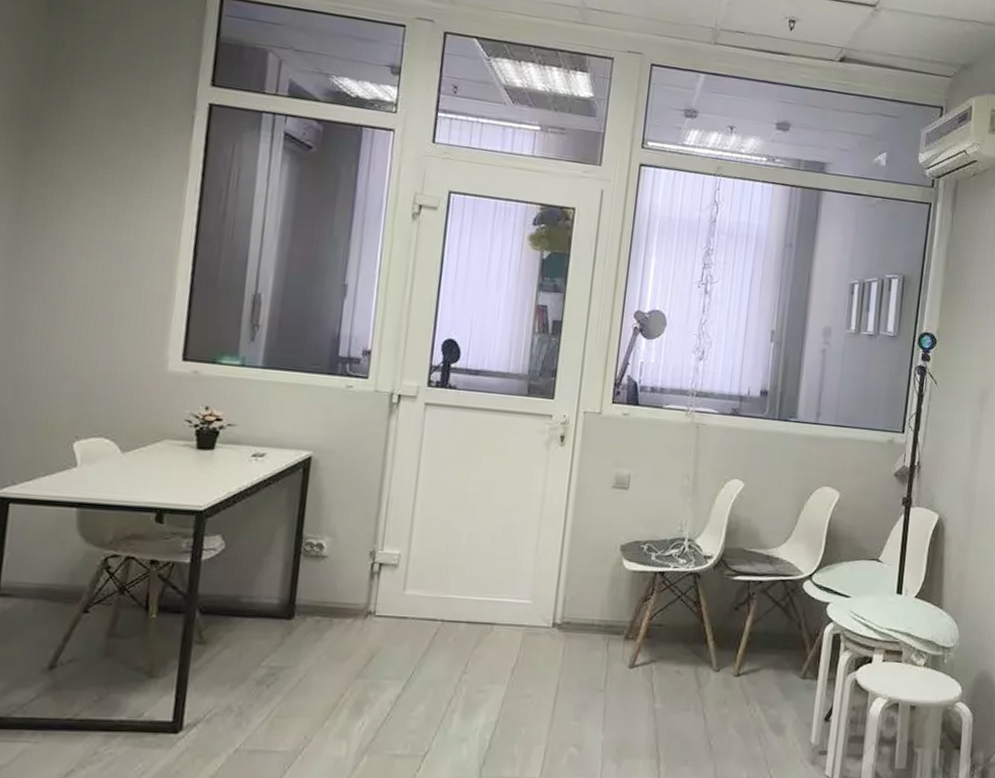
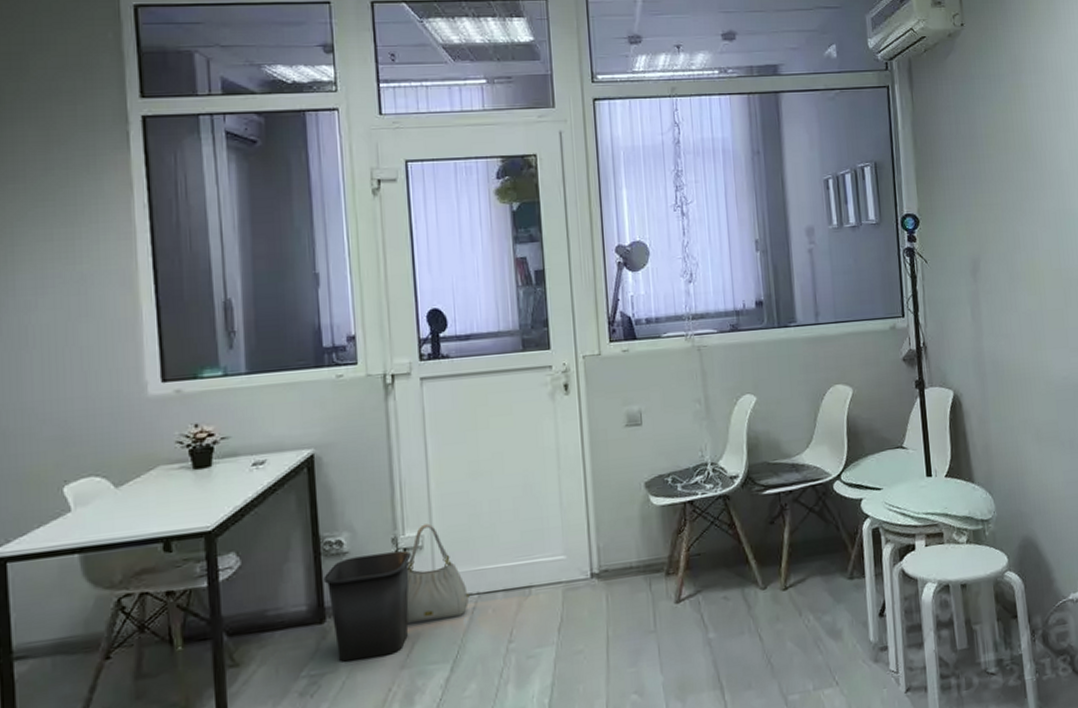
waste bin: none [299,562,386,663] -> present [324,550,411,663]
handbag: none [370,544,434,638] -> present [406,523,470,623]

